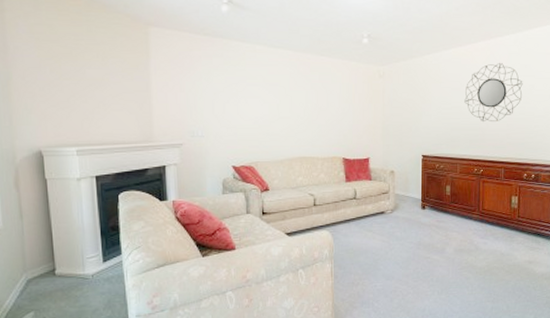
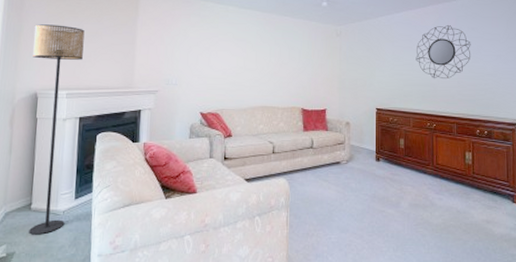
floor lamp: none [25,70,96,300] -> present [29,24,85,235]

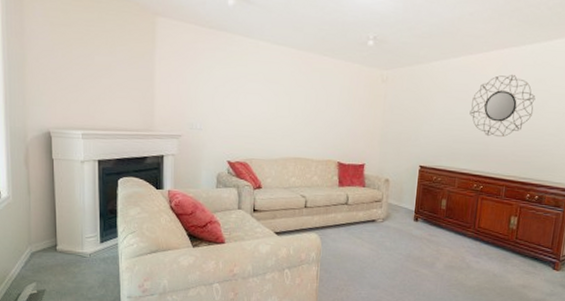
floor lamp: present [29,24,85,235] -> none [39,53,96,275]

